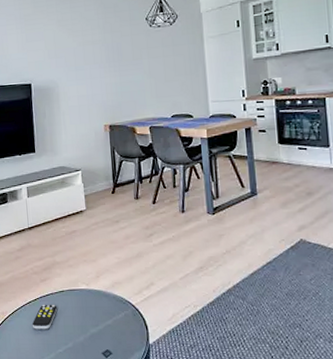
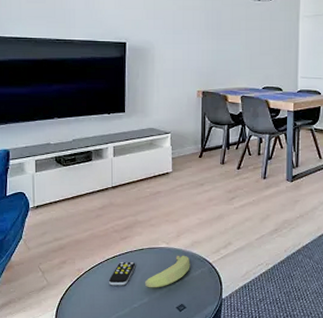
banana: none [67,297,113,332] -> present [144,255,190,288]

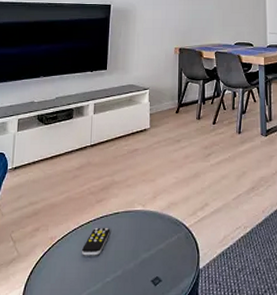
banana: present [144,255,190,288] -> none [118,218,167,258]

